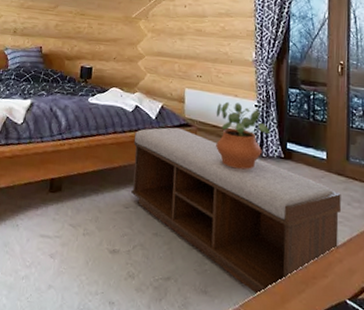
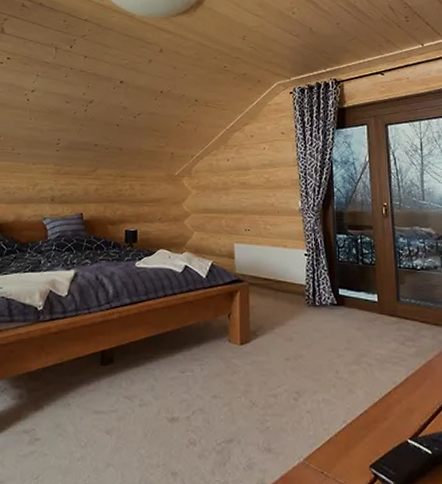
bench: present [131,127,341,296] -> none [185,284,395,447]
potted plant: present [216,101,271,170] -> none [266,253,322,321]

